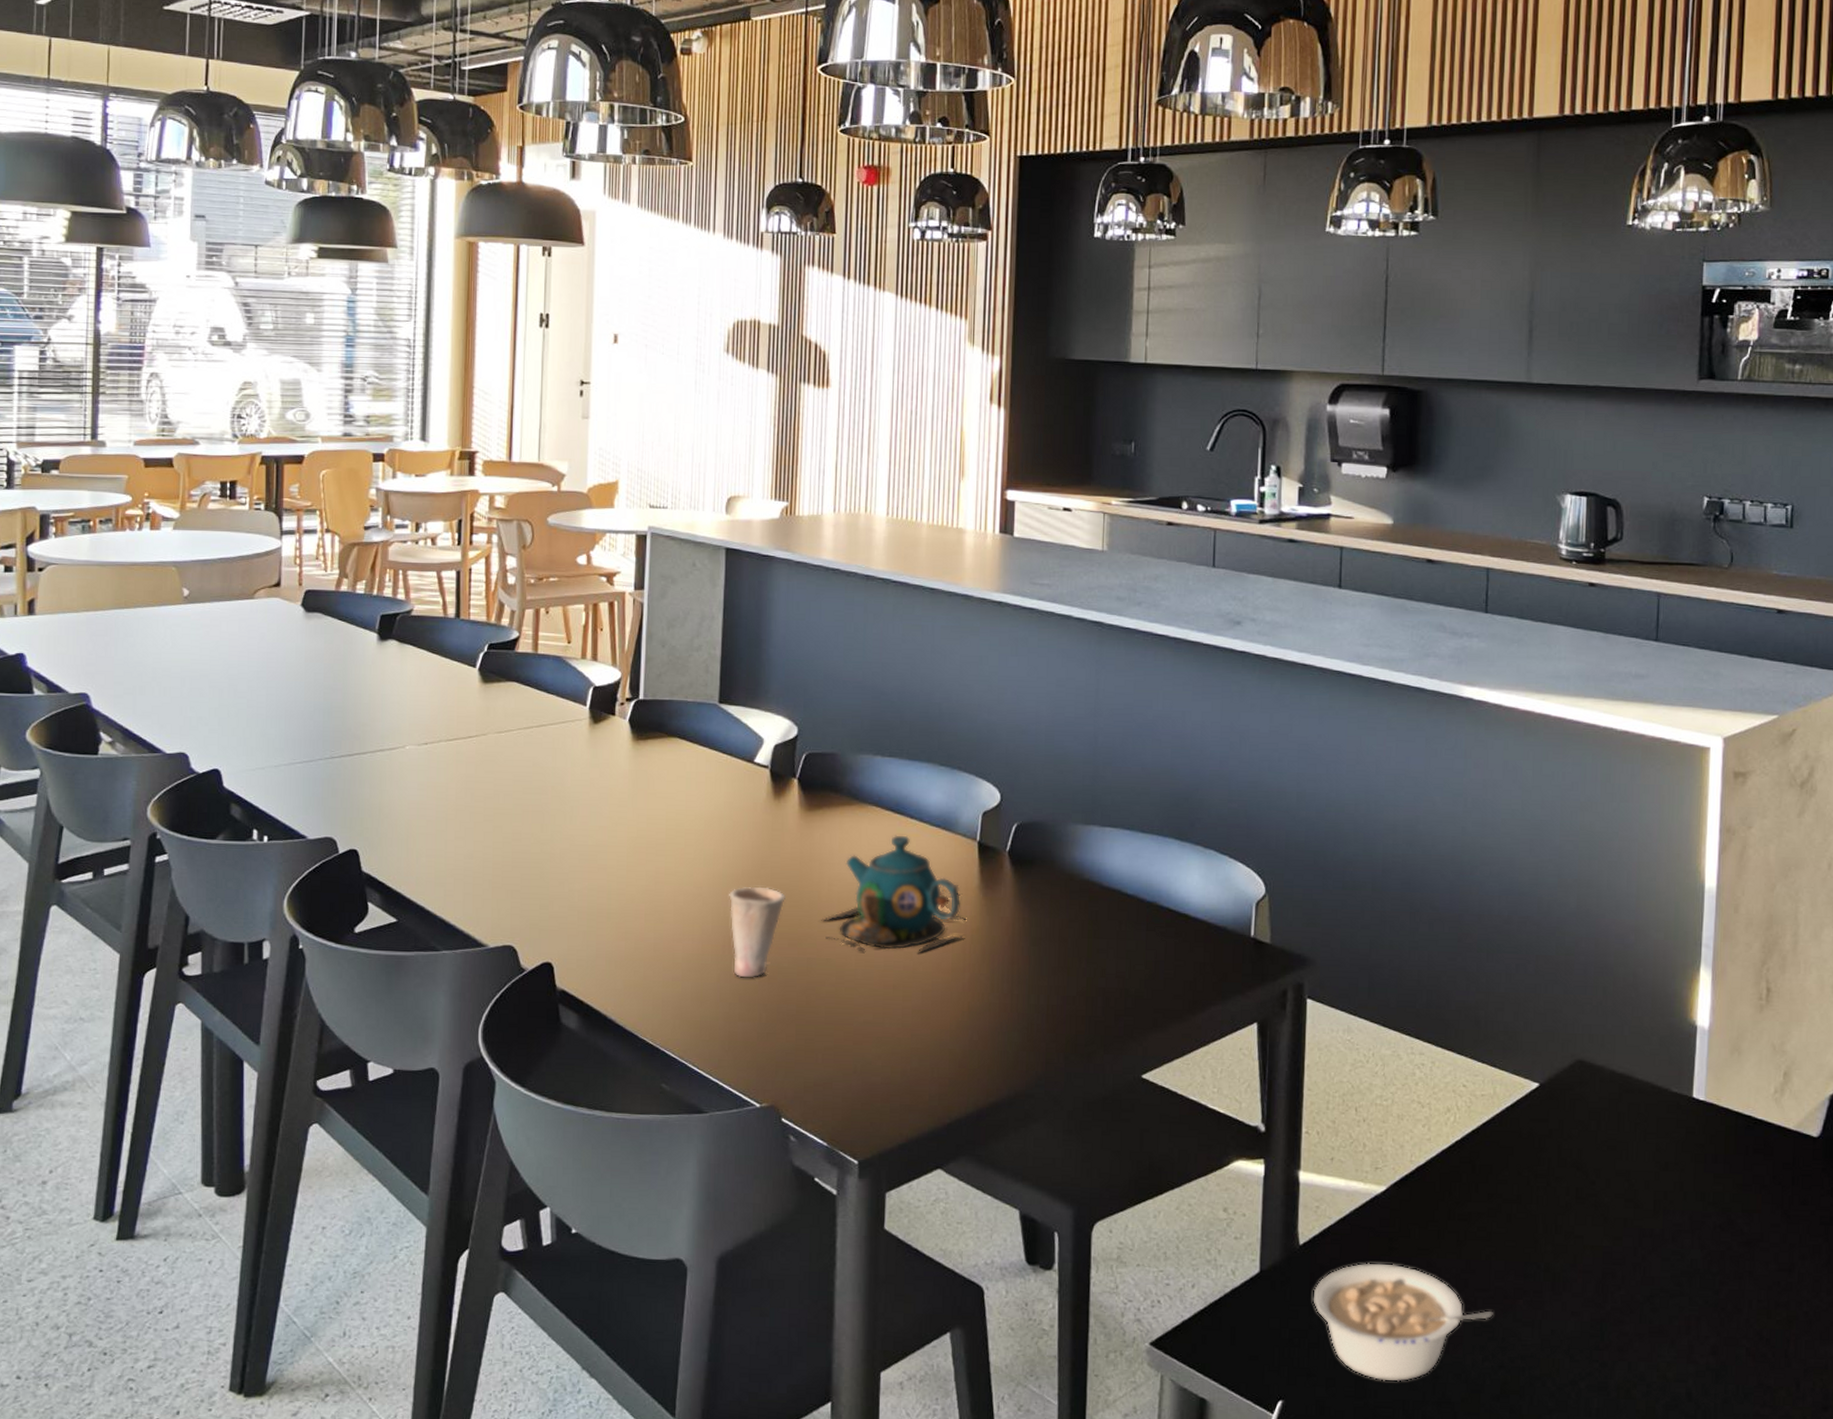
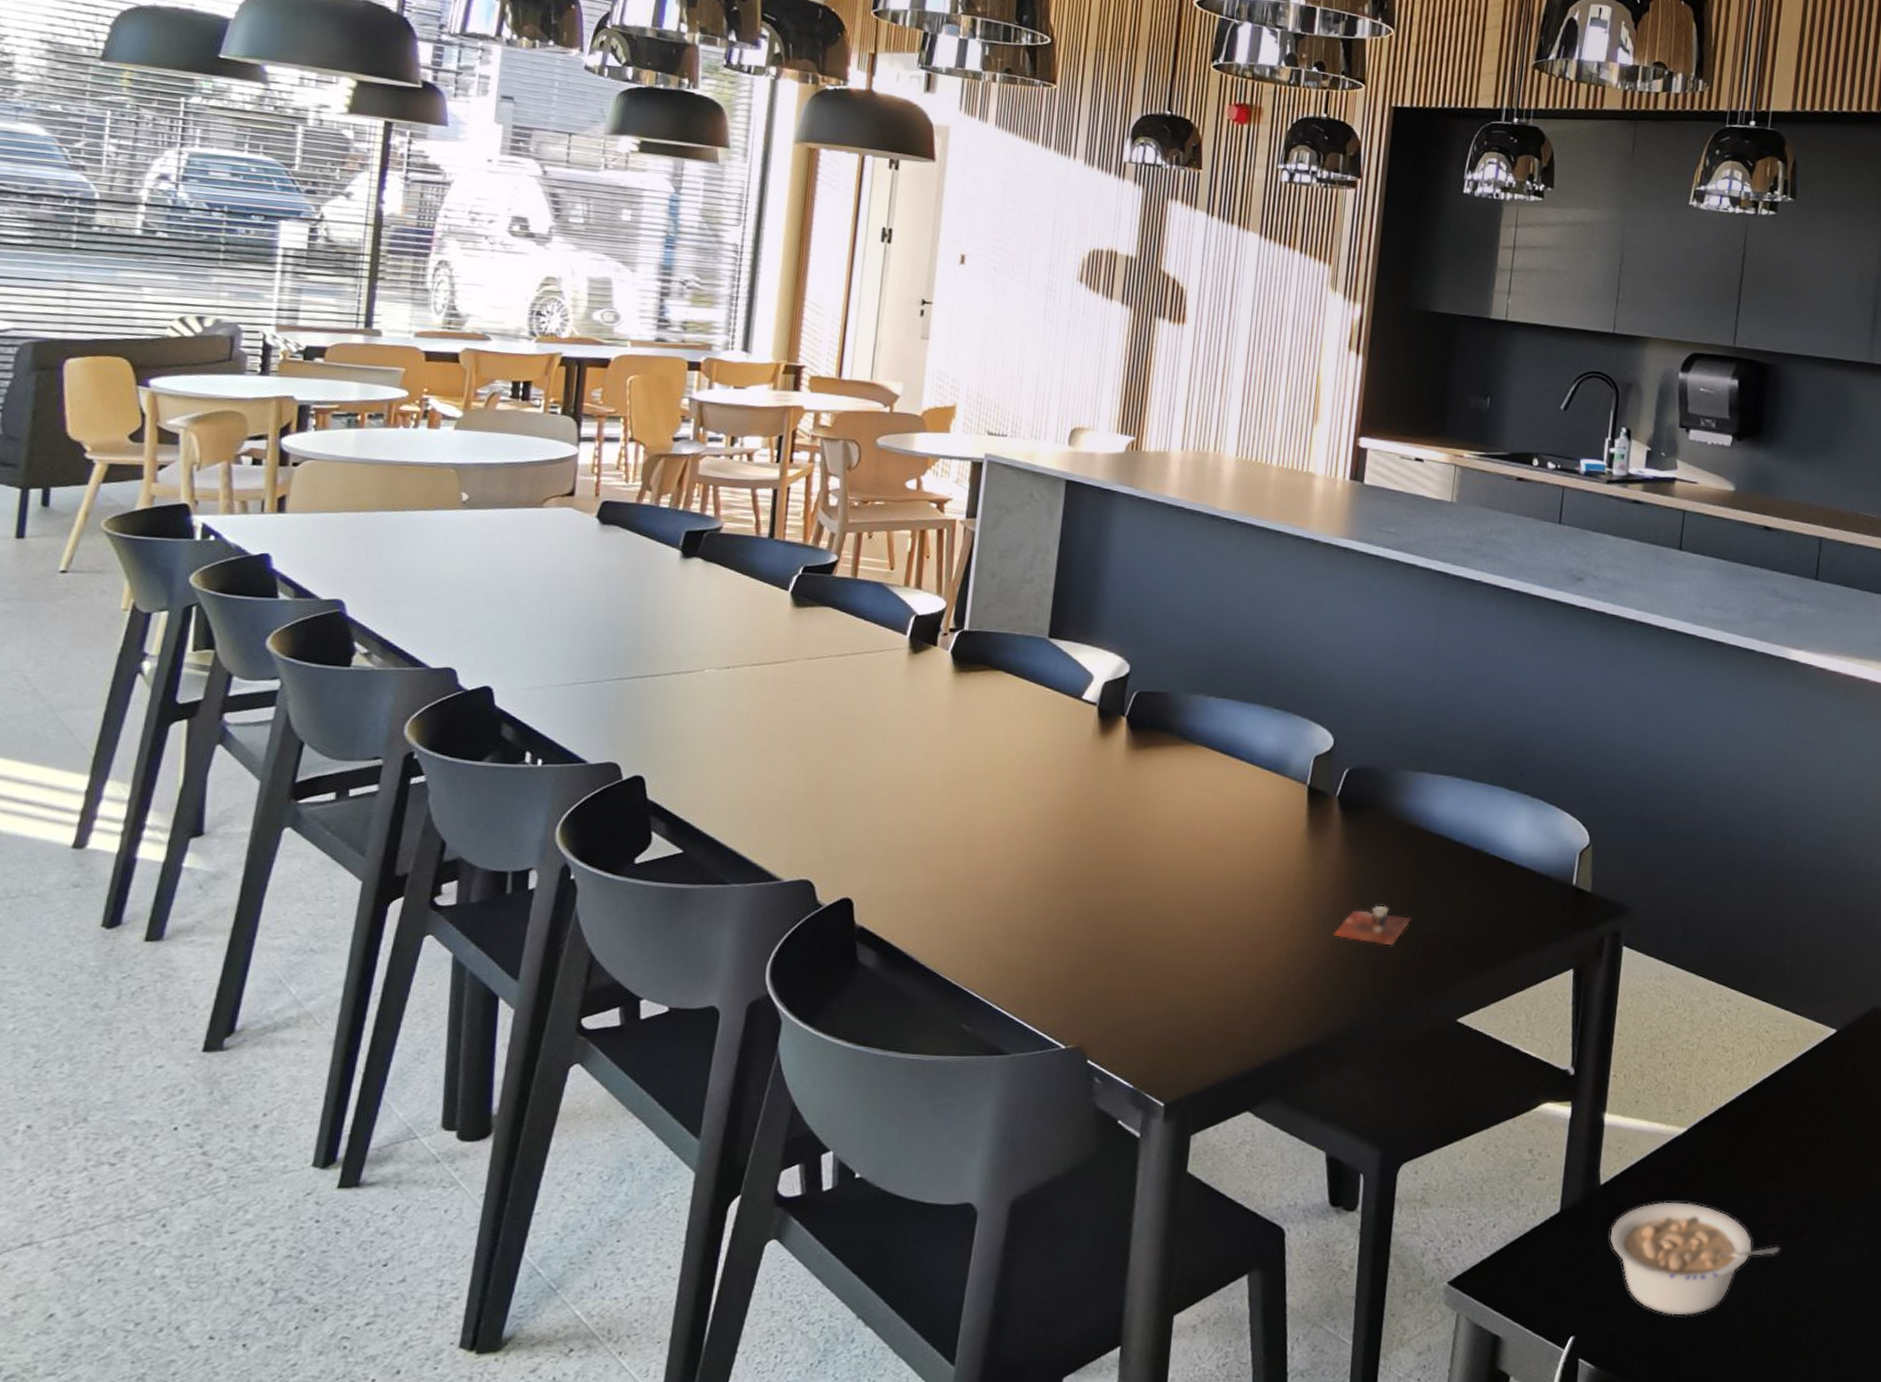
cup: present [729,886,785,978] -> none [1046,824,1106,918]
teapot: present [821,835,966,954] -> none [1141,776,1291,897]
cup: none [1012,961,1090,1002] -> present [1333,905,1412,946]

